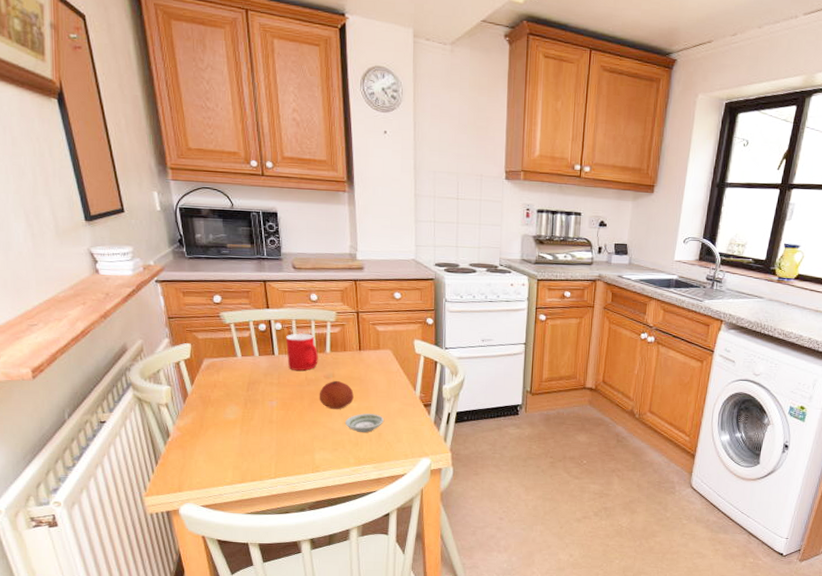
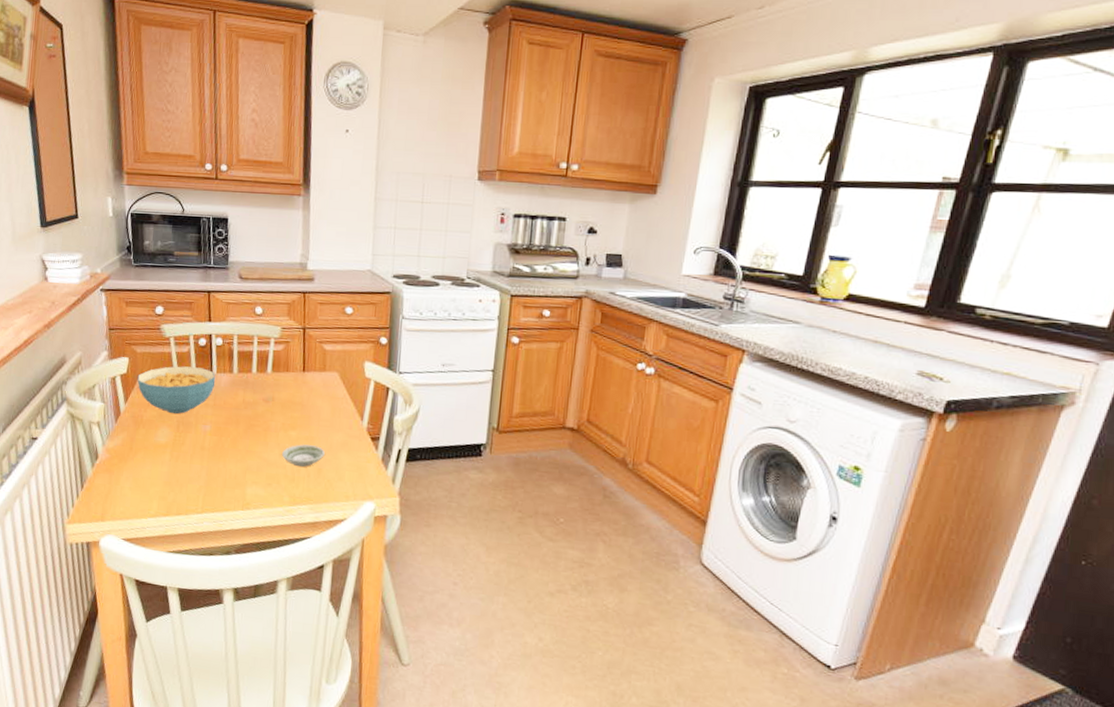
cereal bowl: none [201,349,278,393] -> present [137,366,216,415]
cup: present [285,333,318,371] -> none [225,350,259,392]
fruit: present [319,380,354,410] -> none [255,404,294,438]

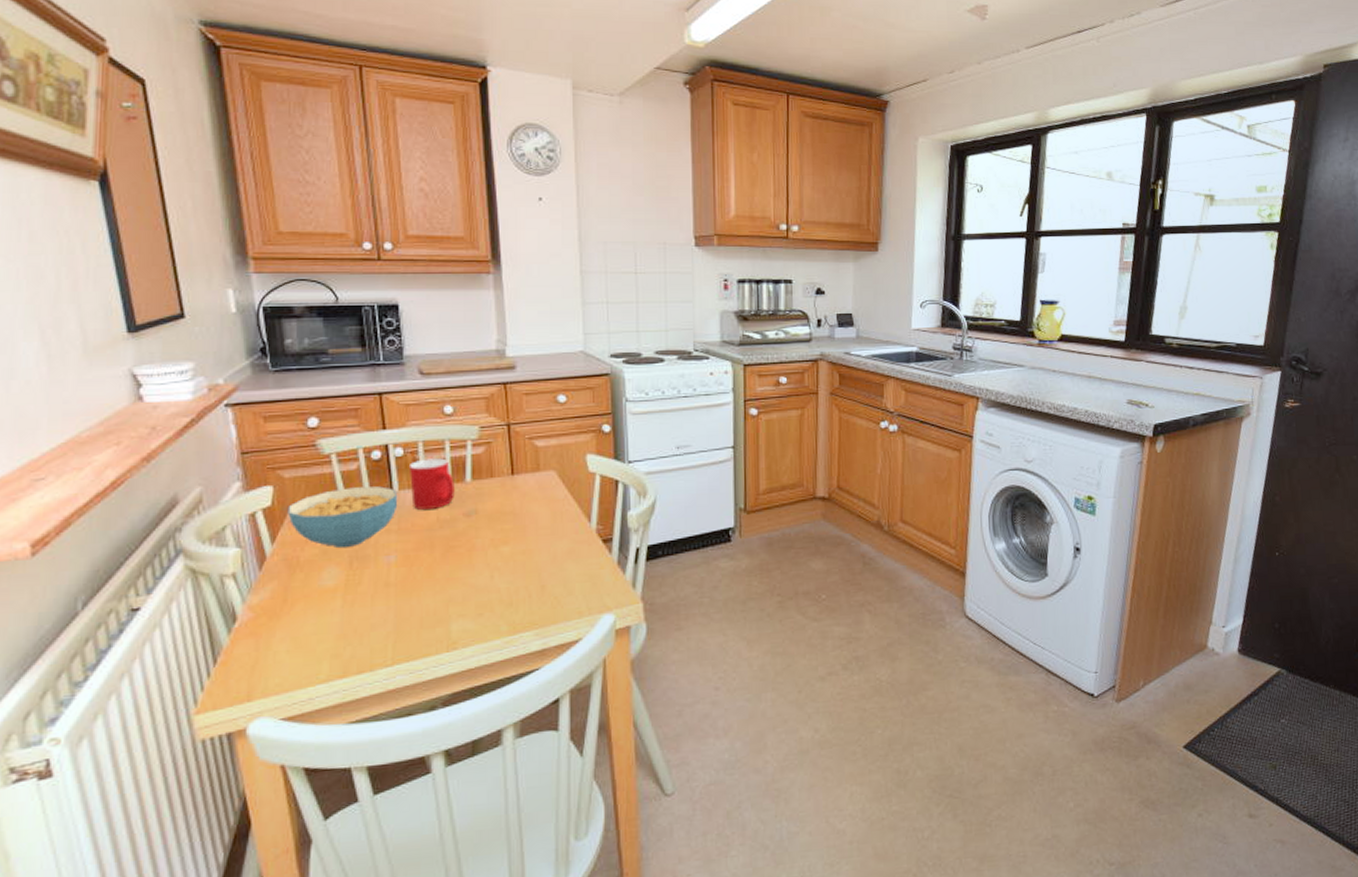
cup: none [225,350,259,392] -> present [408,458,455,510]
saucer: present [282,444,325,467] -> none [494,559,548,587]

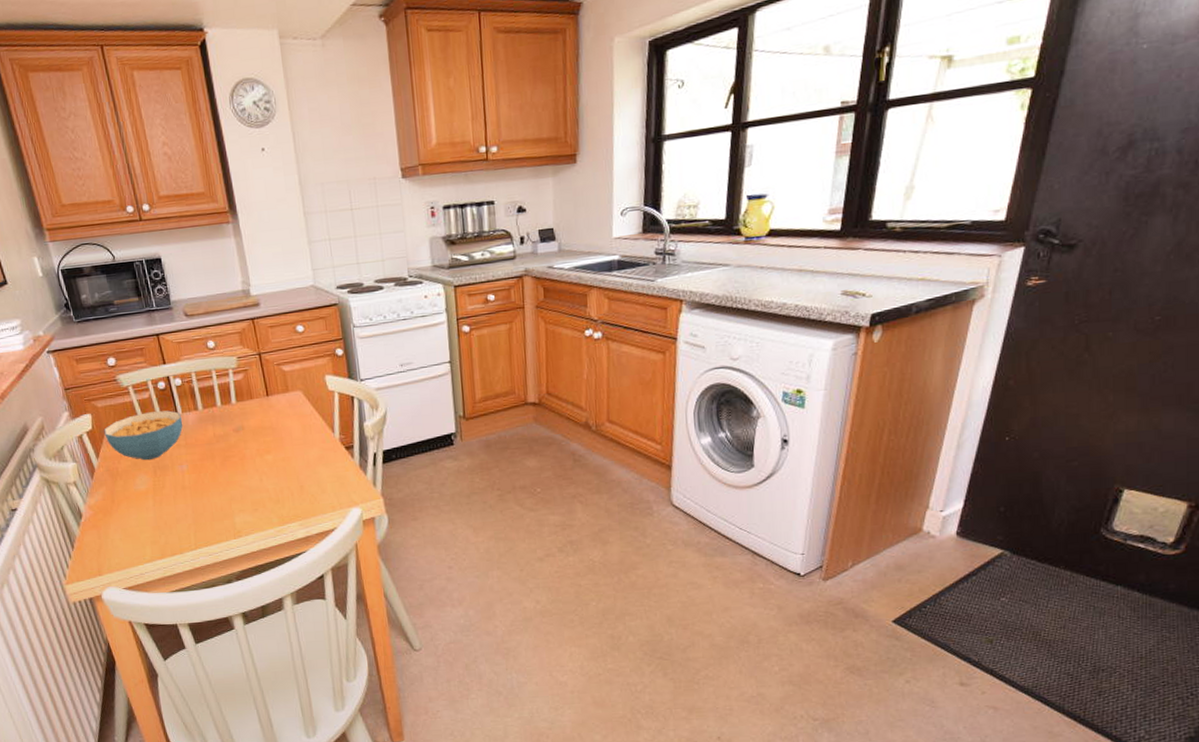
cup: present [408,458,455,510] -> none [187,385,225,428]

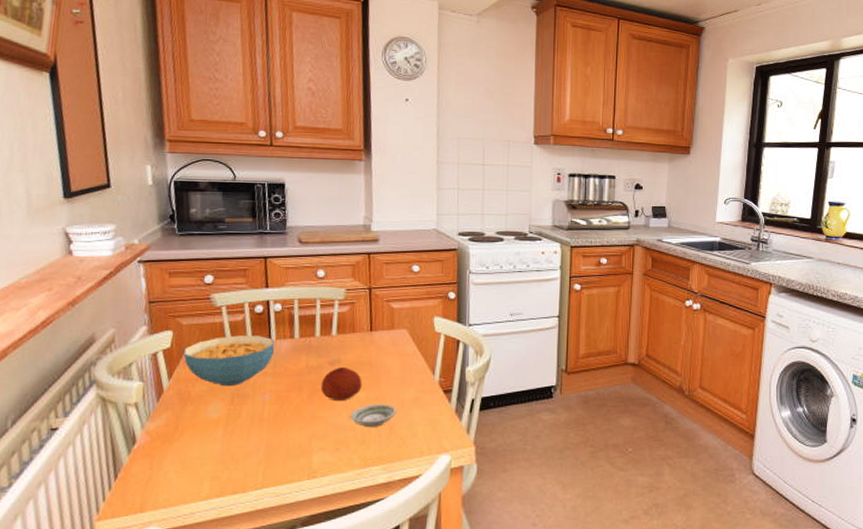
fruit: none [230,432,268,466] -> present [320,366,362,402]
saucer: none [262,465,304,487] -> present [351,404,396,427]

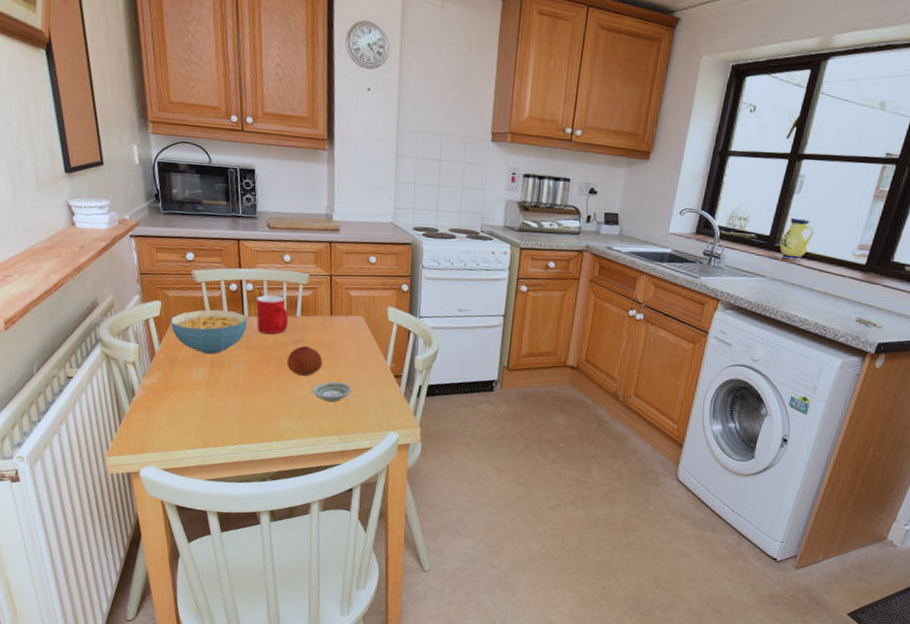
cup: none [285,314,323,357] -> present [256,295,288,334]

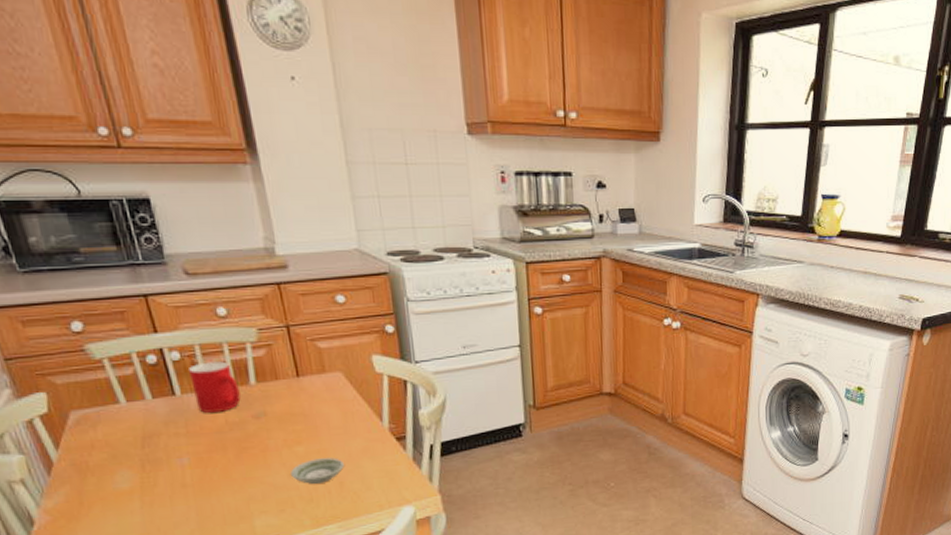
cereal bowl: present [170,309,248,355] -> none [66,391,183,453]
fruit: present [286,345,323,376] -> none [248,419,298,459]

